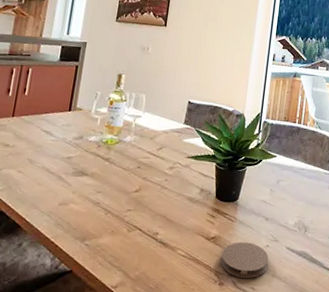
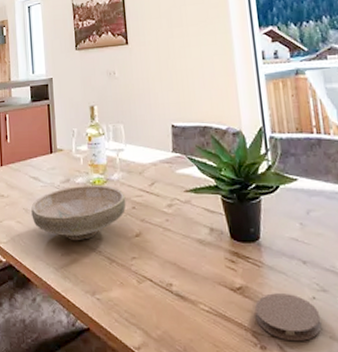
bowl: none [35,143,134,192] -> present [31,185,126,240]

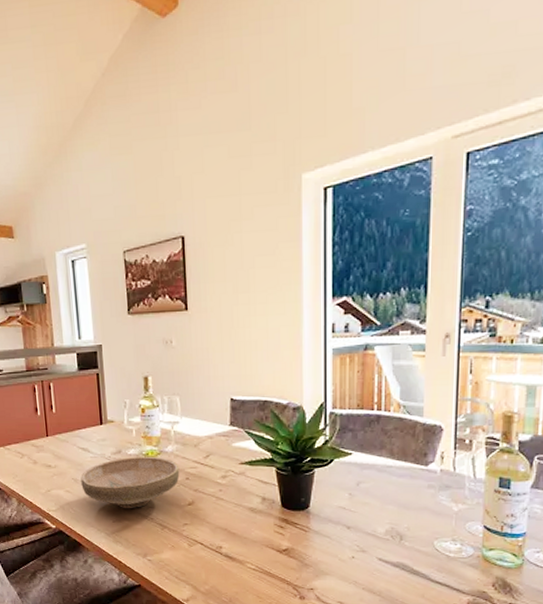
coaster: present [255,293,322,342] -> none [299,554,357,593]

